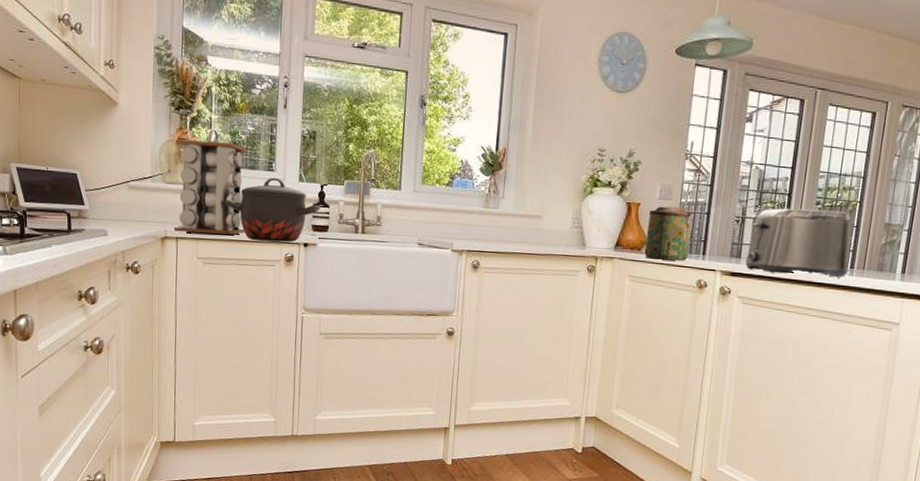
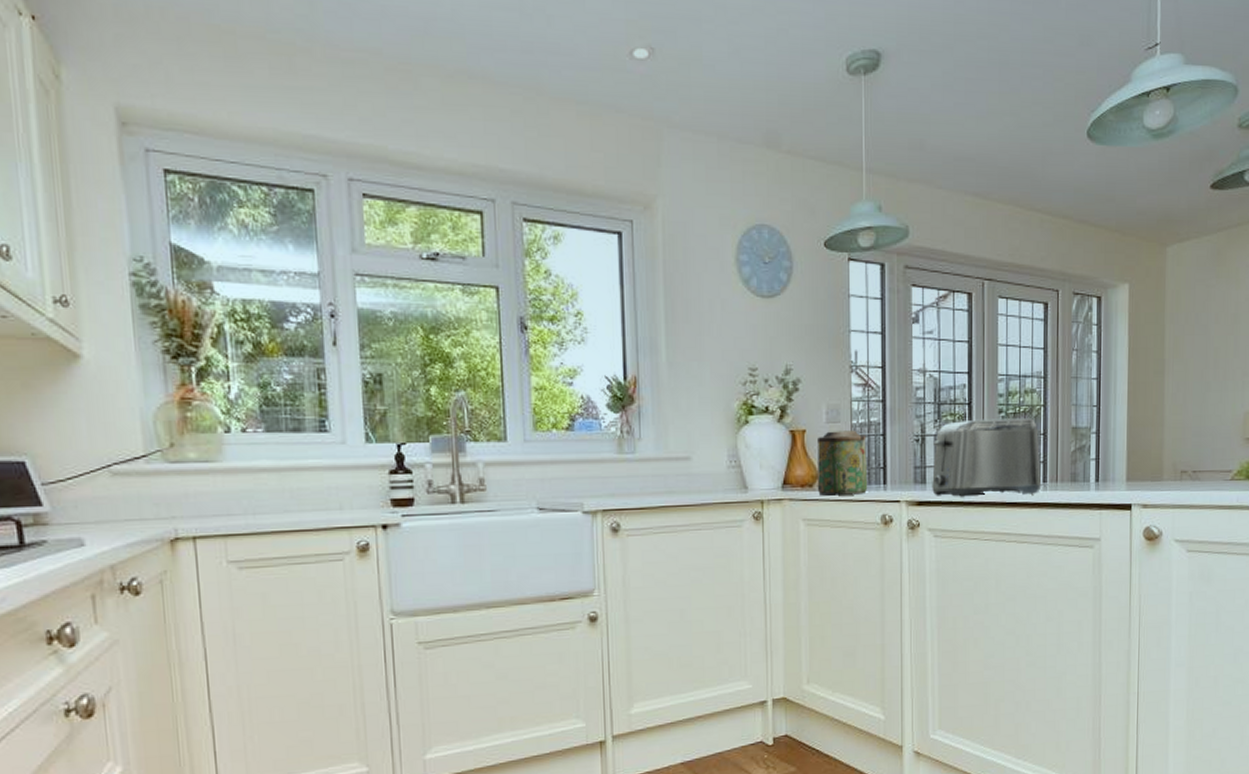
spice rack: present [174,128,248,237] -> none [176,380,295,530]
cooking pot: present [225,178,321,243] -> none [262,441,401,530]

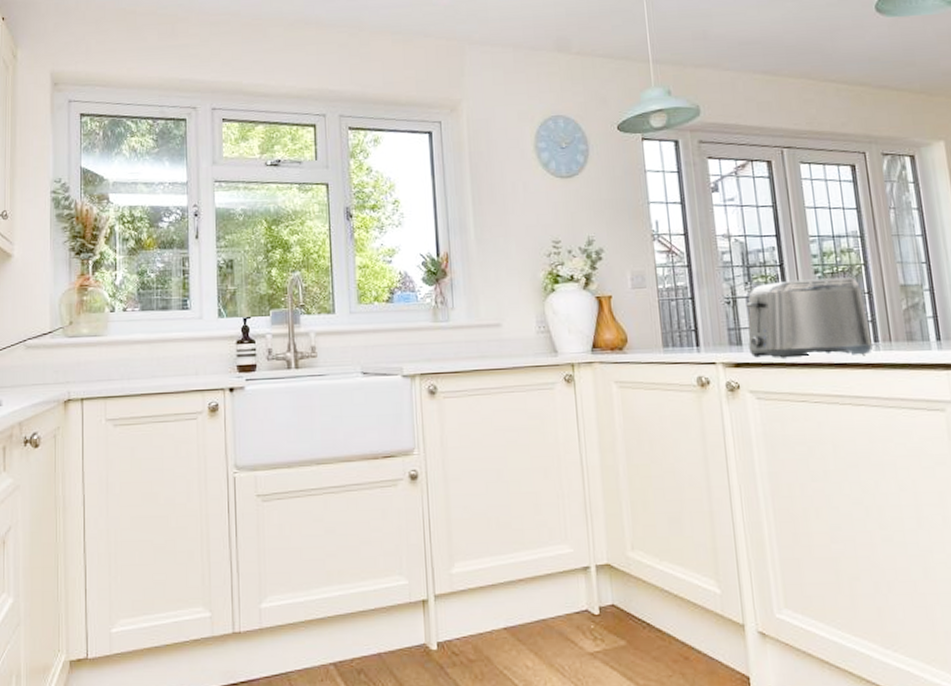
canister: present [817,430,868,496] -> none [624,295,681,359]

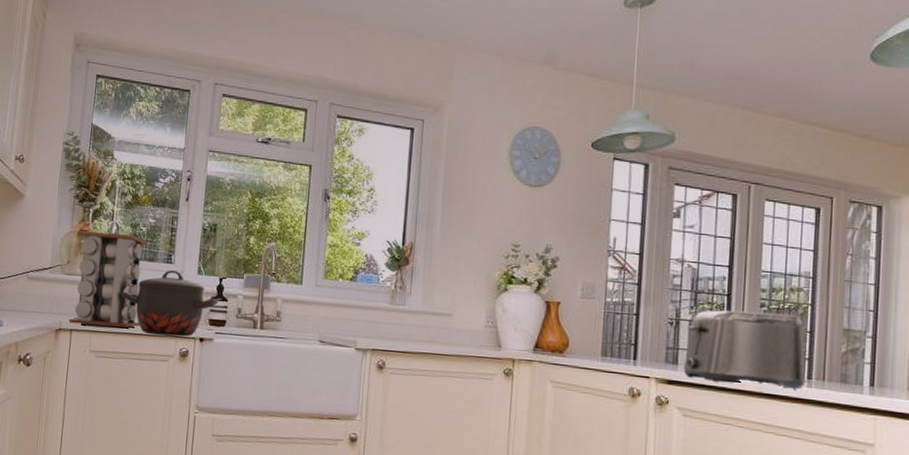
spice rack: none [76,270,160,393] -> present [68,220,148,330]
cooking pot: none [136,317,246,392] -> present [122,270,219,337]

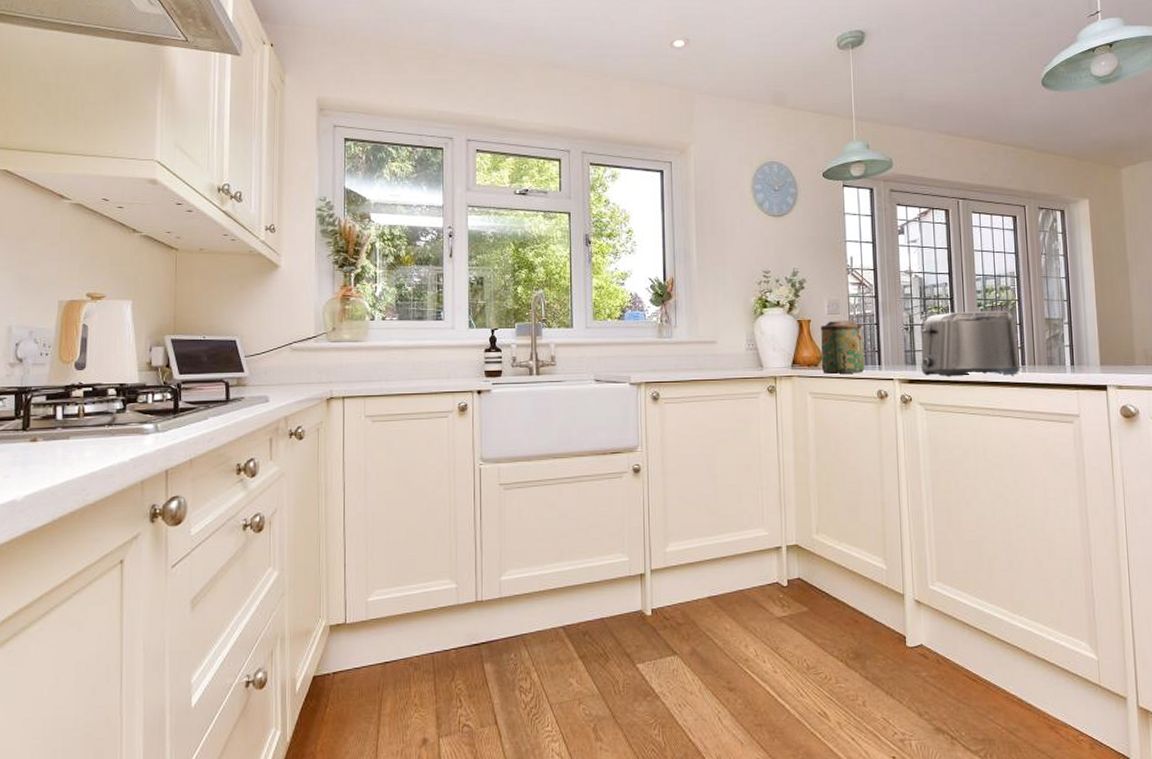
spice rack: present [68,220,148,330] -> none [339,282,415,392]
cooking pot: present [122,270,219,337] -> none [394,327,493,393]
canister: none [567,305,619,367] -> present [821,320,865,374]

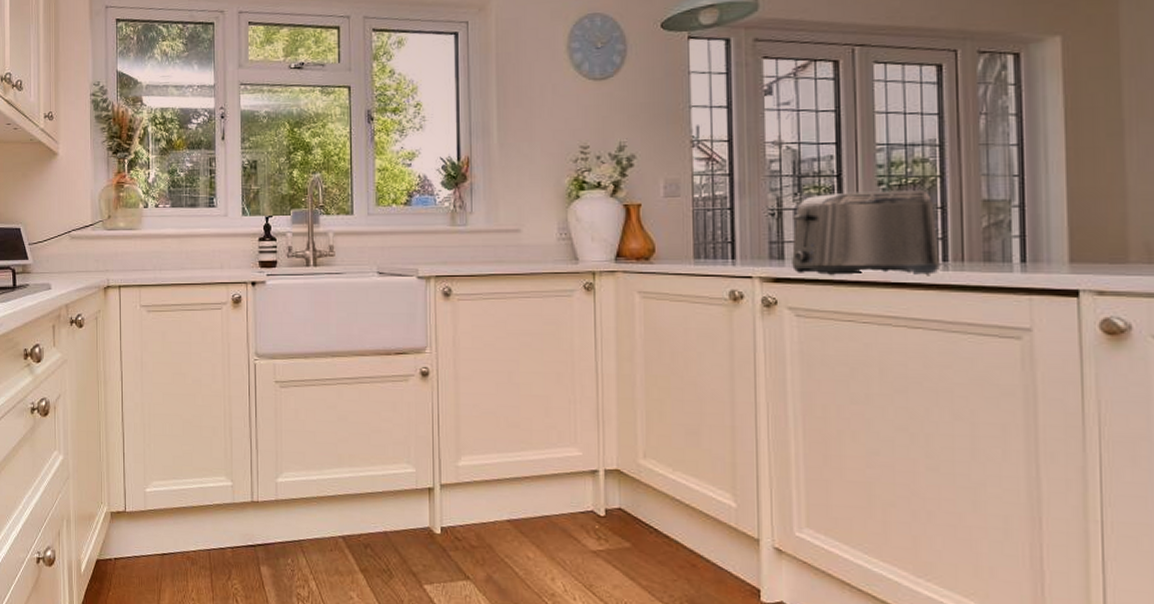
canister: present [821,320,865,374] -> none [654,204,713,269]

